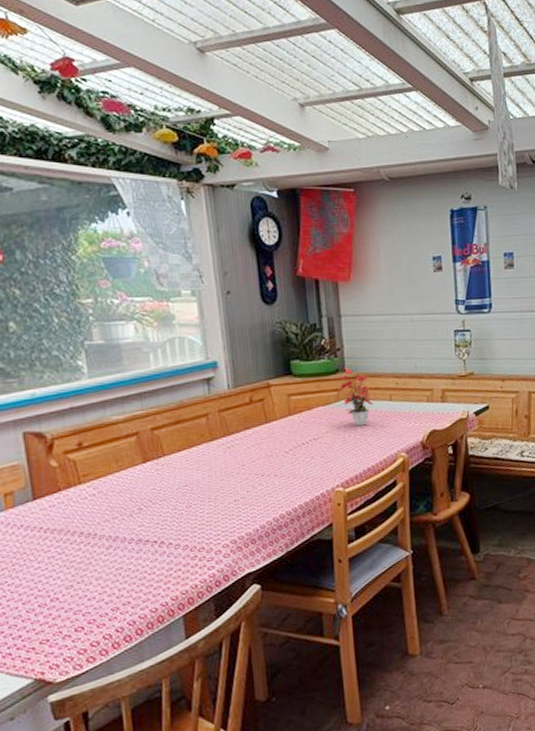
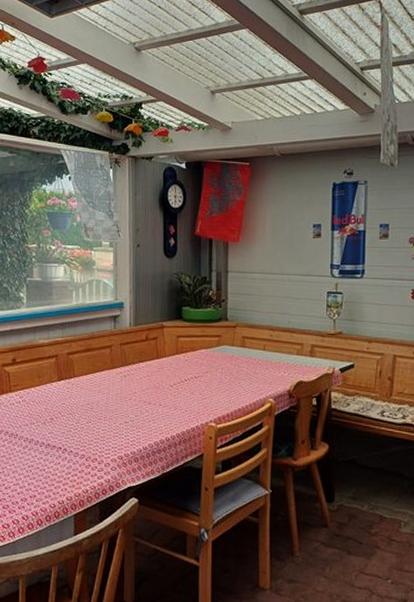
potted flower: present [340,367,373,426] -> none [221,316,248,370]

